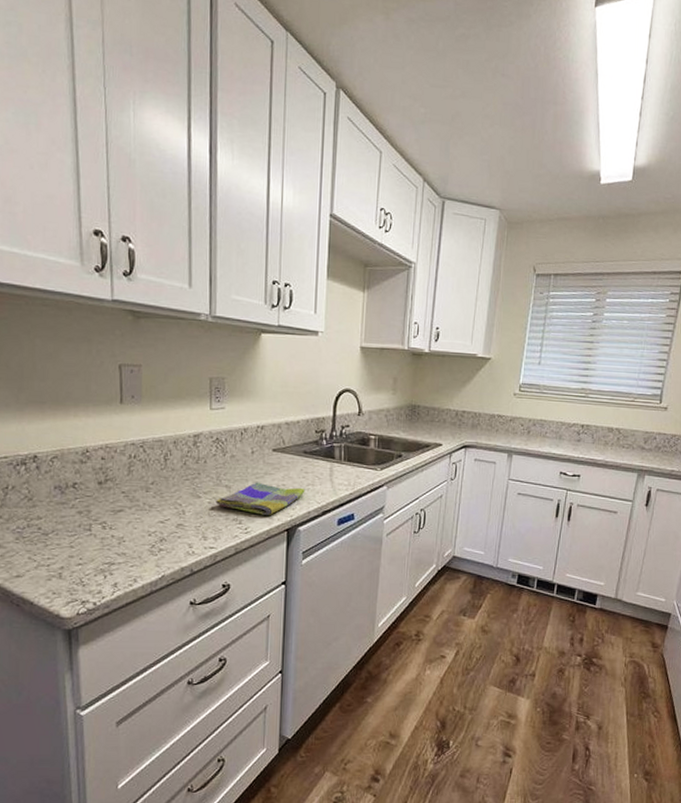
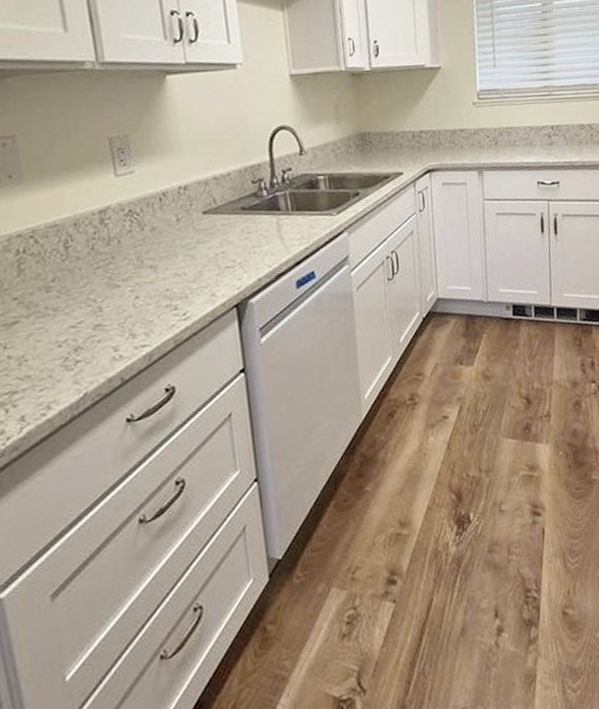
dish towel: present [215,482,305,515] -> none [140,252,251,294]

